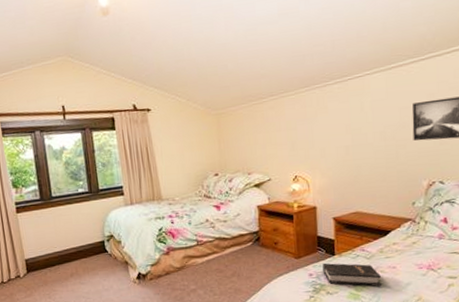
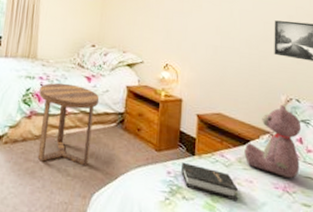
side table: none [171,215,232,288] -> present [37,82,100,166]
teddy bear: none [385,190,446,258] -> present [244,105,301,179]

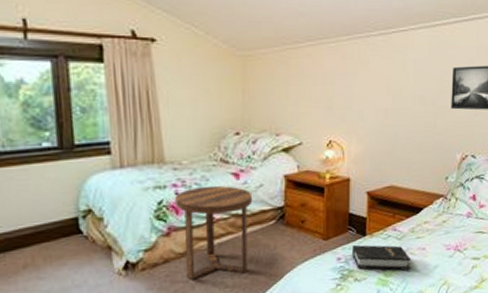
teddy bear: present [244,105,301,179] -> none [417,164,476,238]

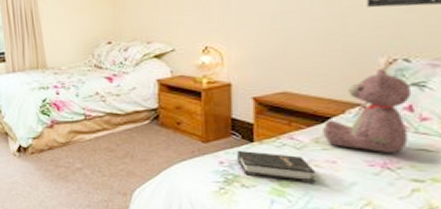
side table: present [175,185,253,280] -> none [56,87,126,166]
teddy bear: none [417,164,476,238] -> present [323,69,412,154]

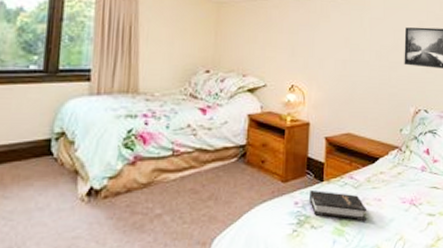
teddy bear: present [323,69,412,154] -> none [373,117,429,192]

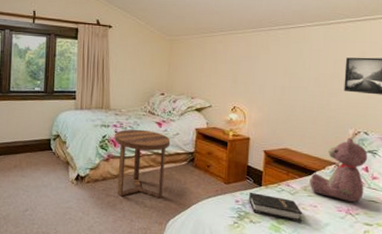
side table: none [144,119,217,212] -> present [115,129,171,199]
teddy bear: none [373,117,429,192] -> present [310,138,368,203]

